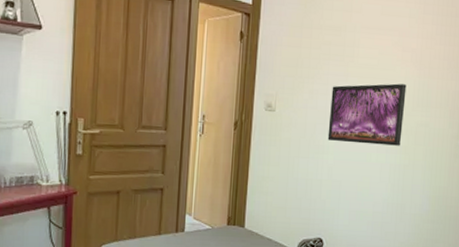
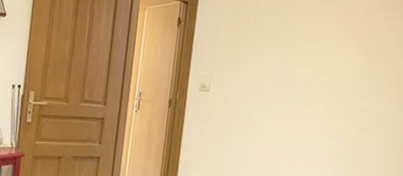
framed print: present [327,83,407,146] -> none [262,68,351,132]

